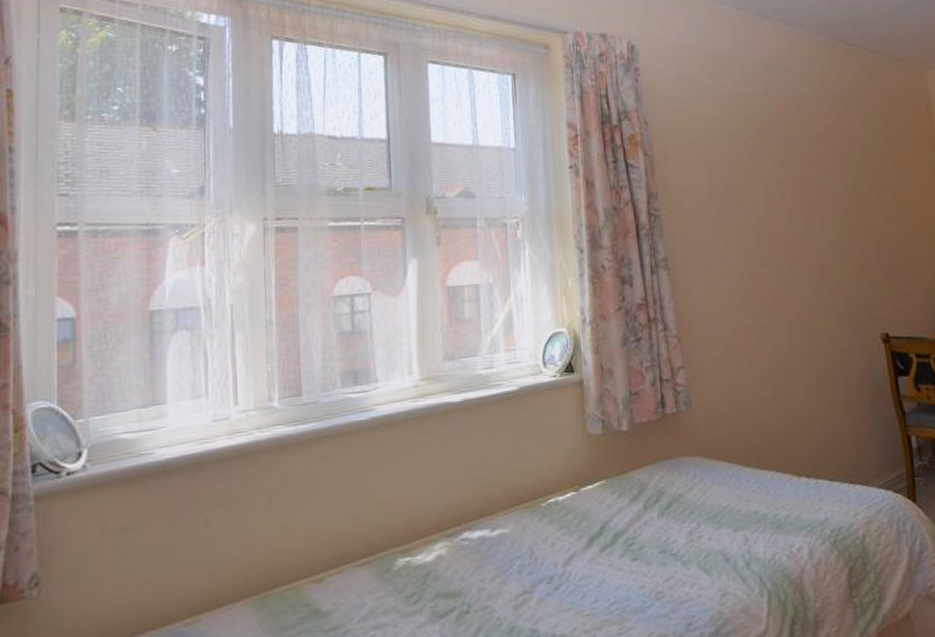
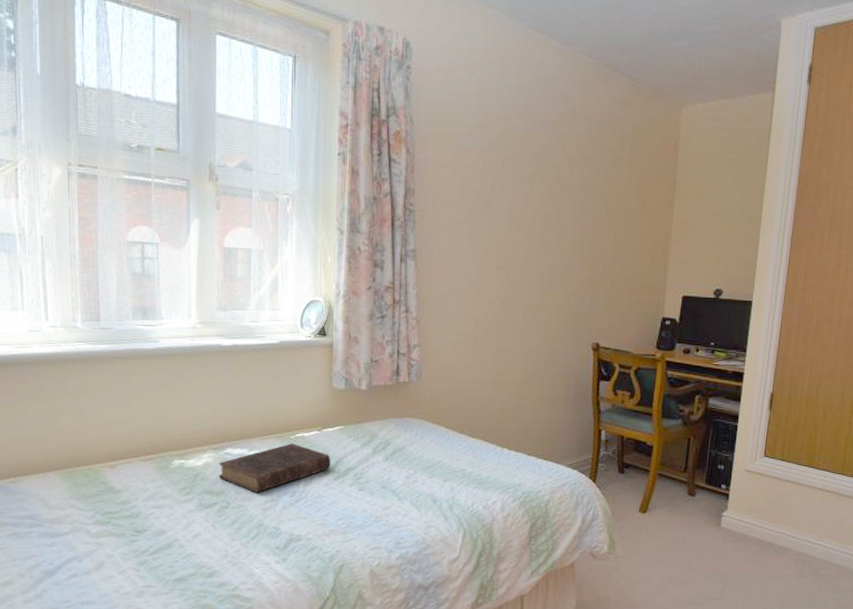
book: none [454,512,594,586] -> present [218,443,331,493]

